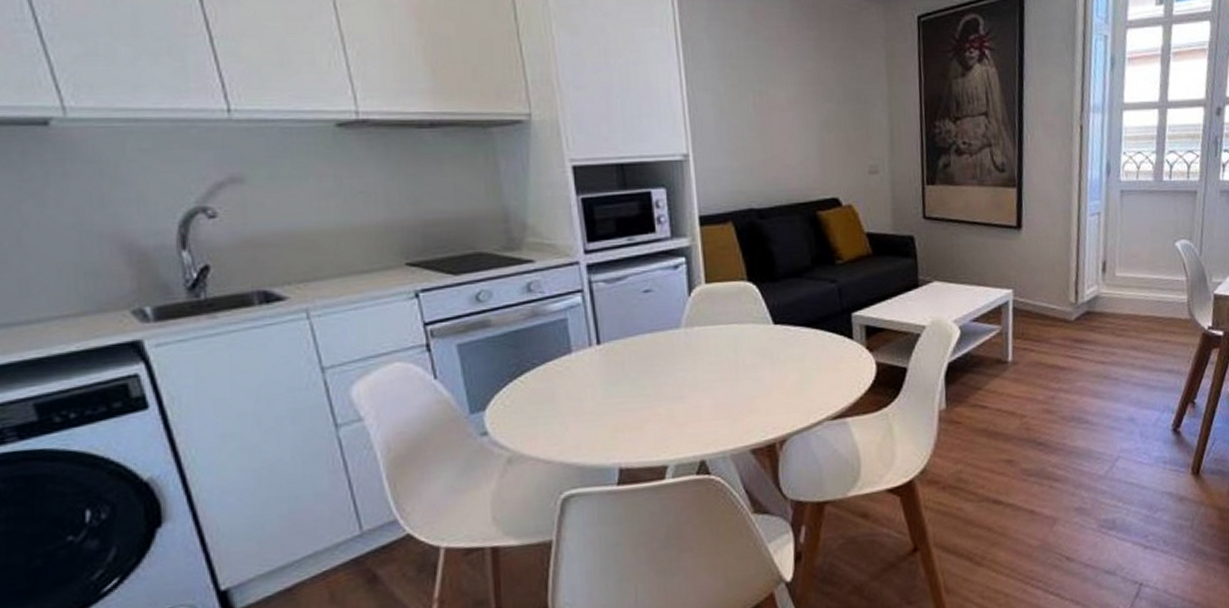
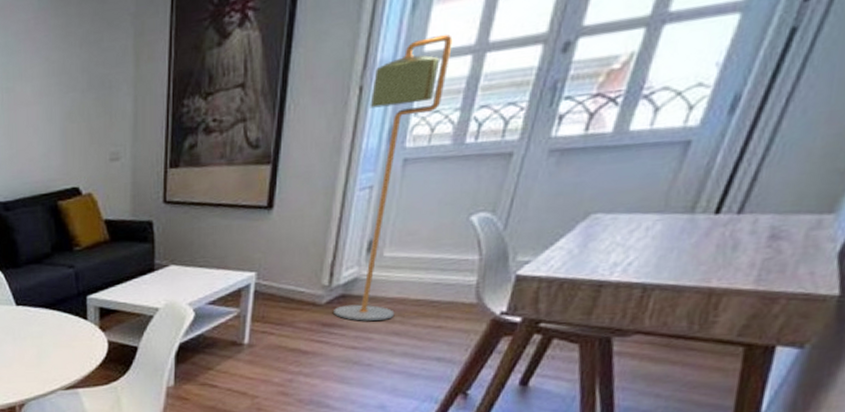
floor lamp: none [1082,91,1144,337] -> present [334,35,453,321]

